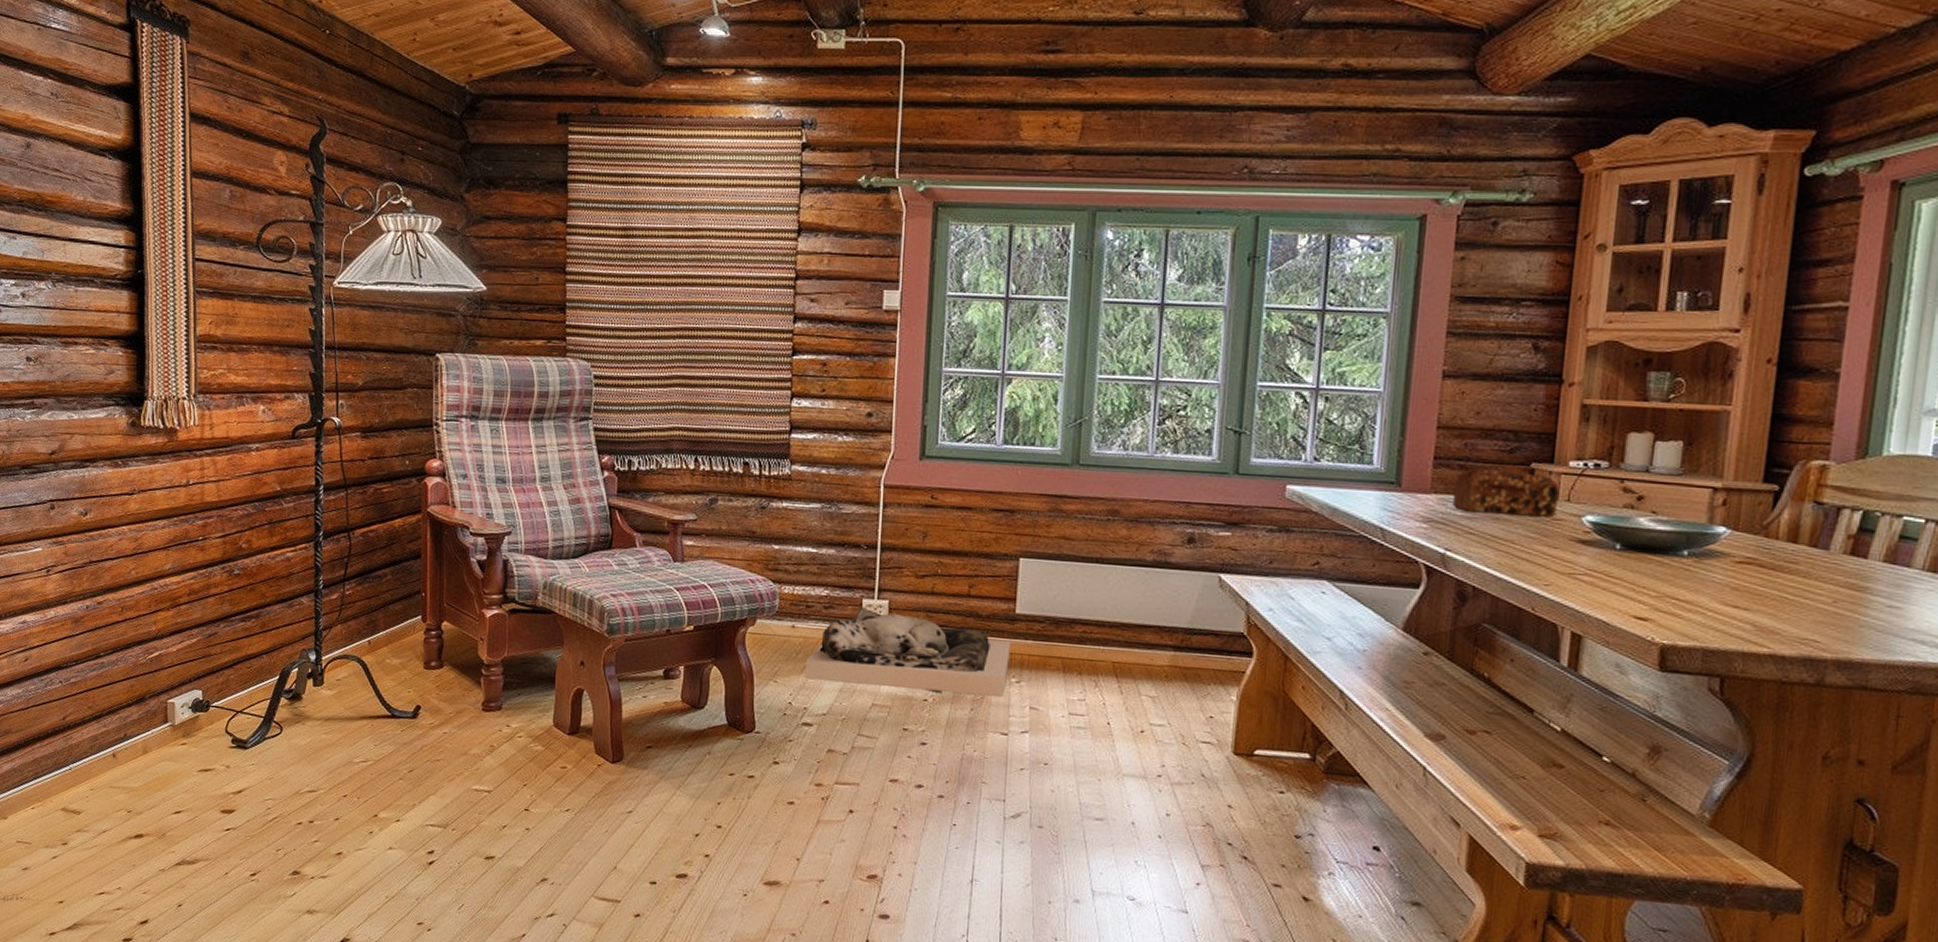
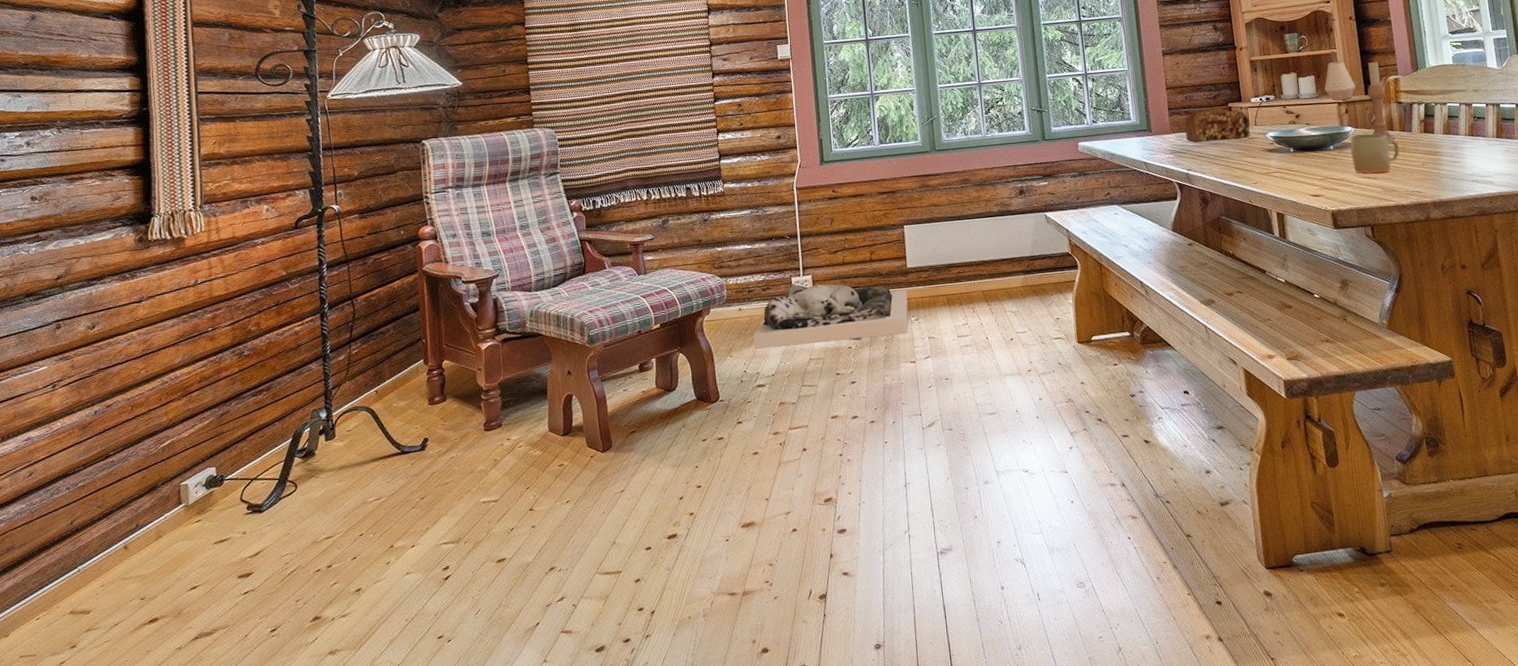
vase: none [1695,424,1751,486] -> present [1324,61,1356,101]
mug: none [1714,540,1801,604] -> present [1350,133,1400,174]
candlestick: none [1760,433,1800,558] -> present [1367,61,1395,140]

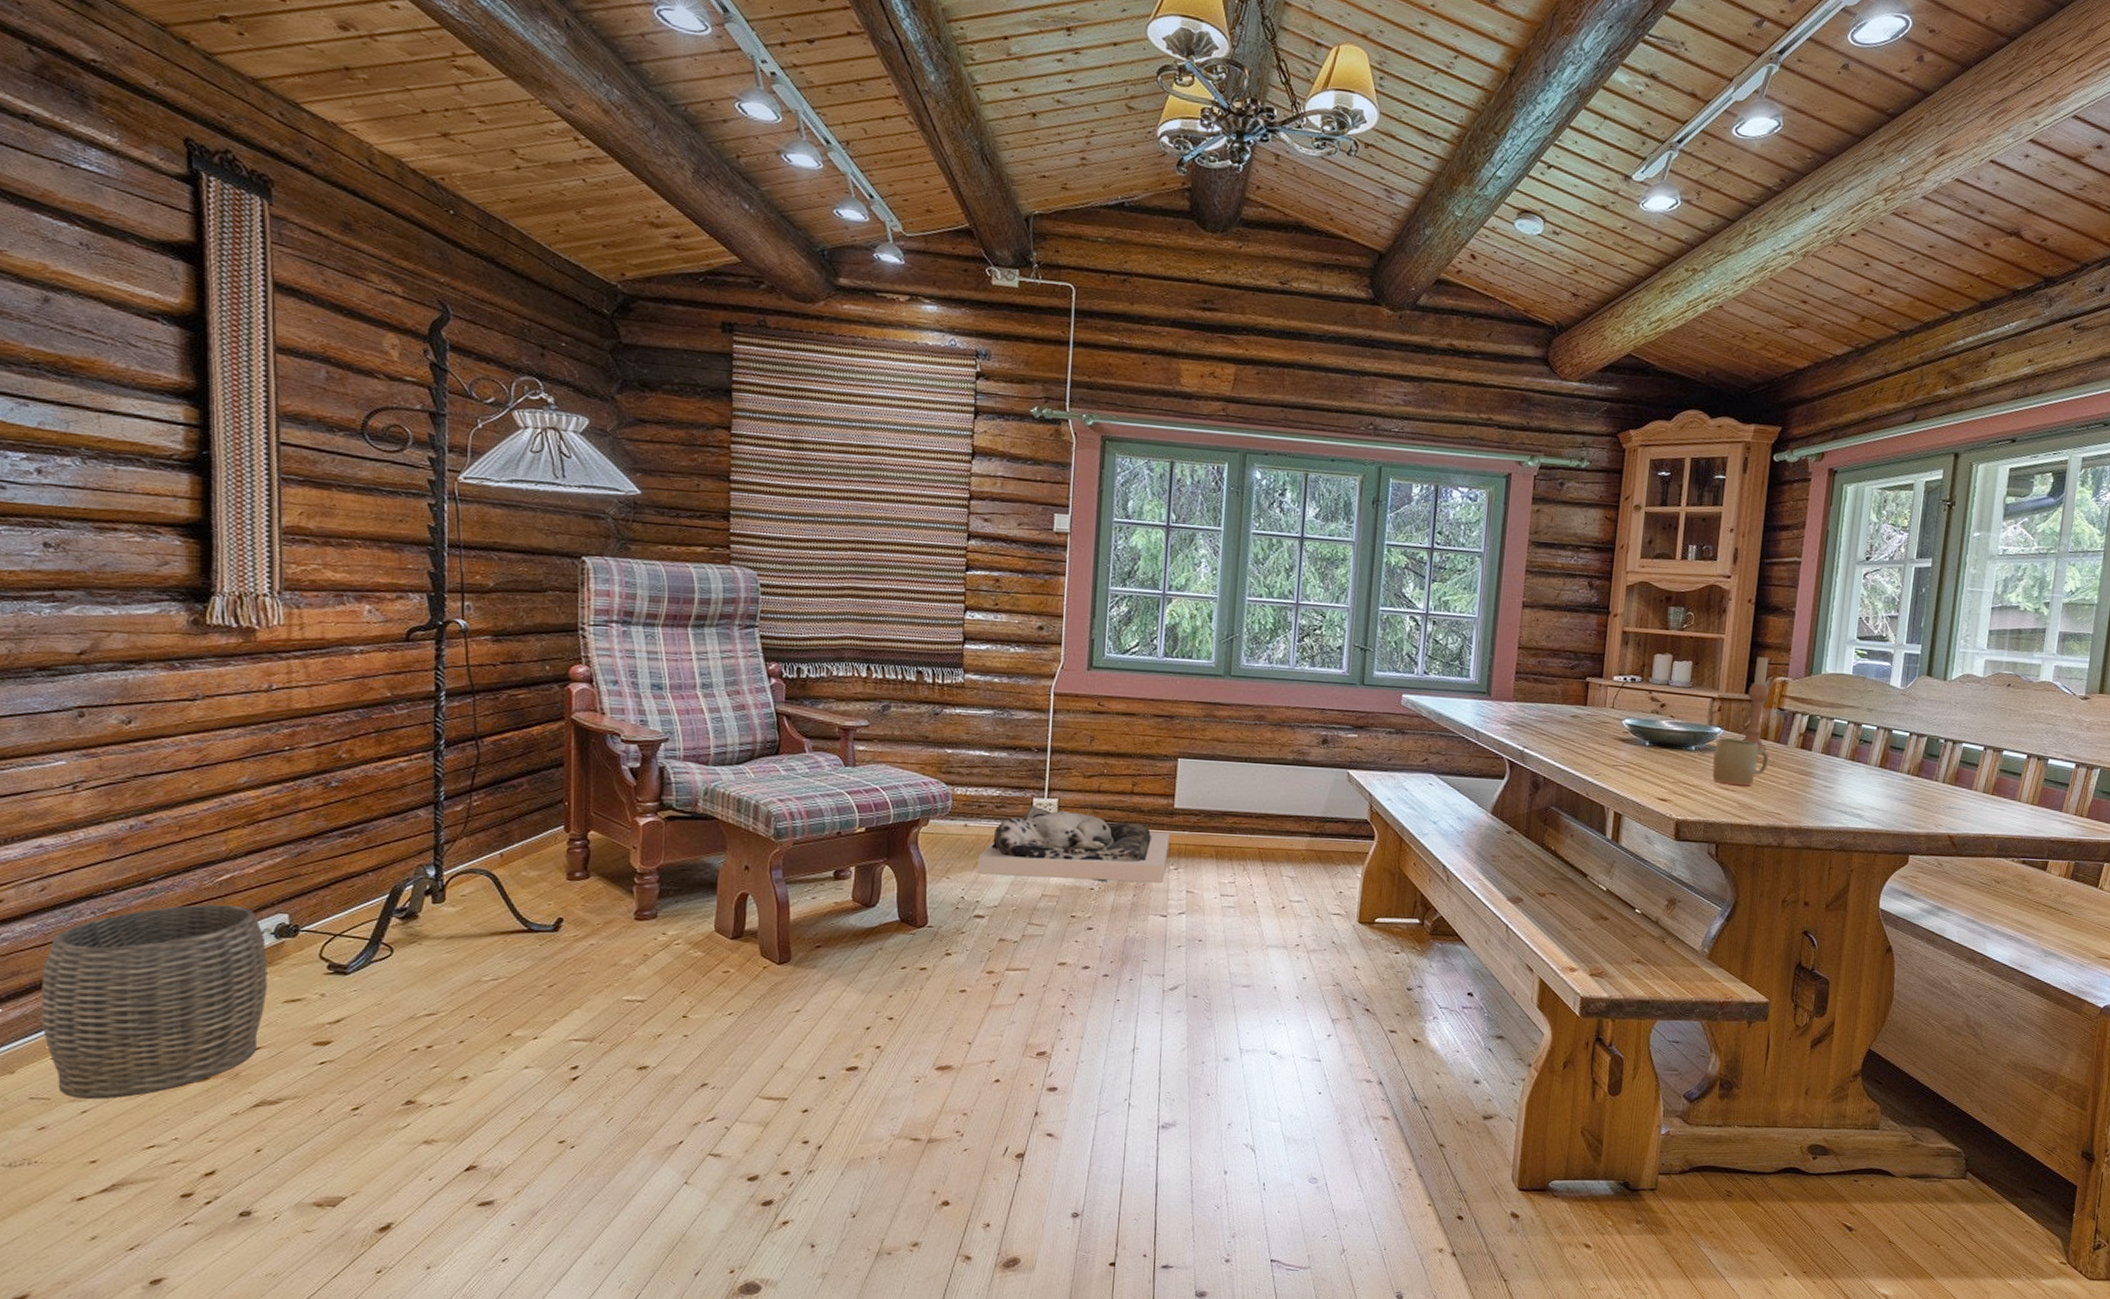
woven basket: none [28,466,201,651] -> present [40,904,267,1099]
bread loaf: present [1184,110,1250,143] -> none [1529,681,1607,722]
vase: present [1324,61,1356,101] -> none [1700,648,1737,696]

